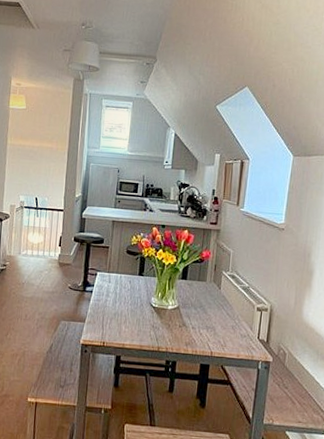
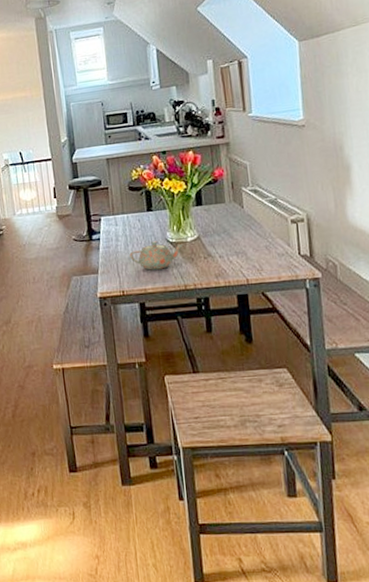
teapot: none [115,303,164,329] -> present [129,241,184,270]

